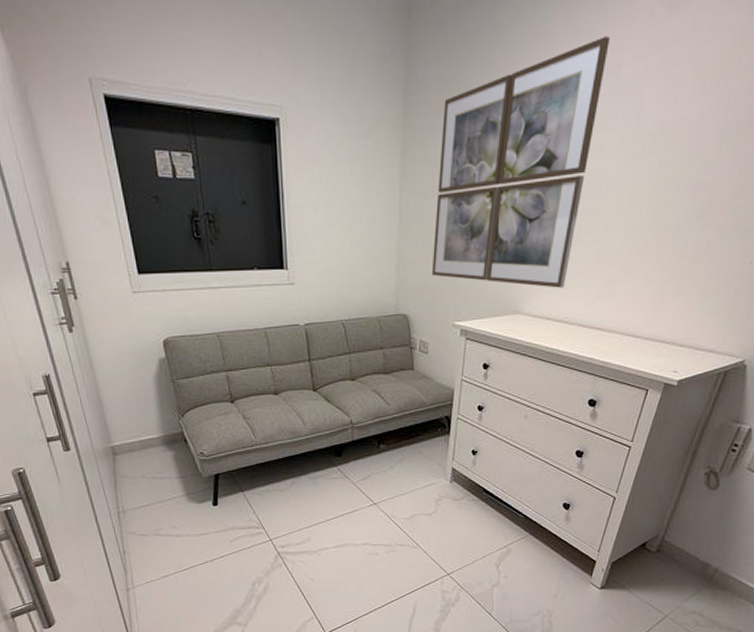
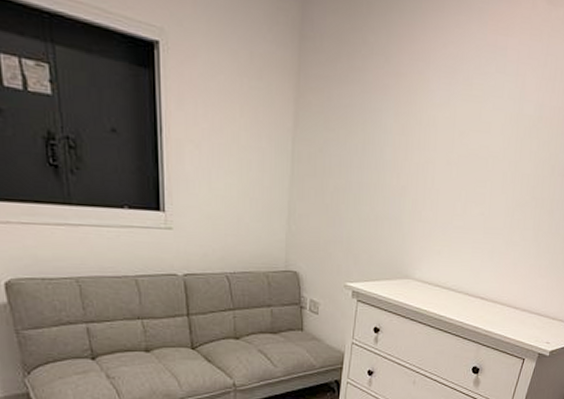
wall art: present [431,36,610,288] -> none [324,16,498,256]

